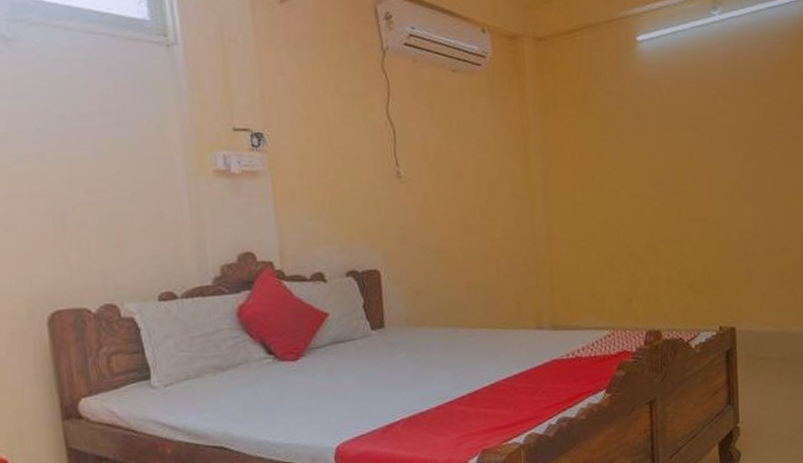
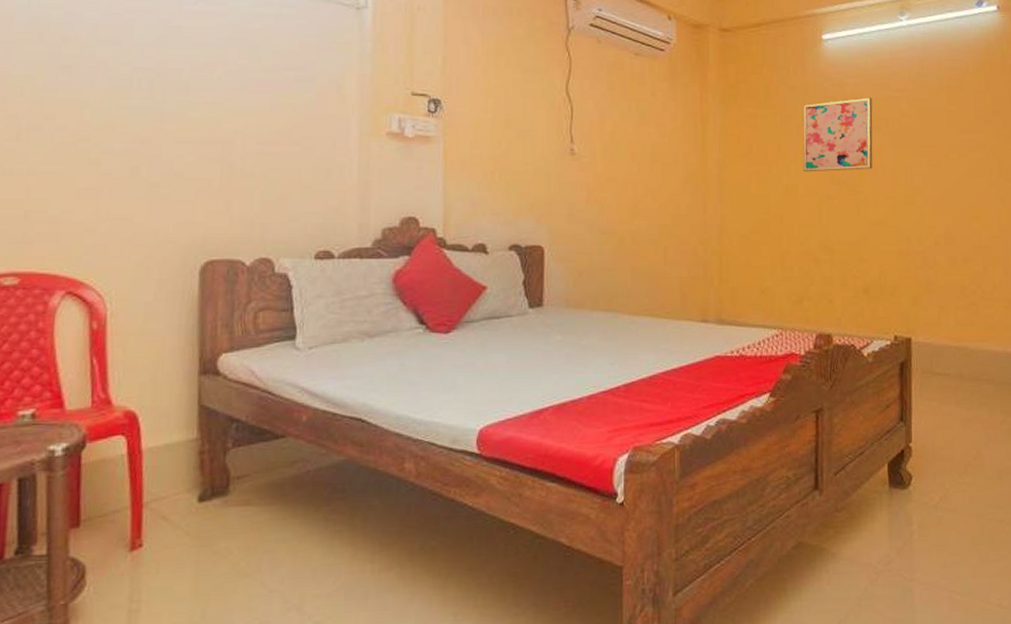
wall art: none [621,97,692,177] -> present [802,97,873,172]

